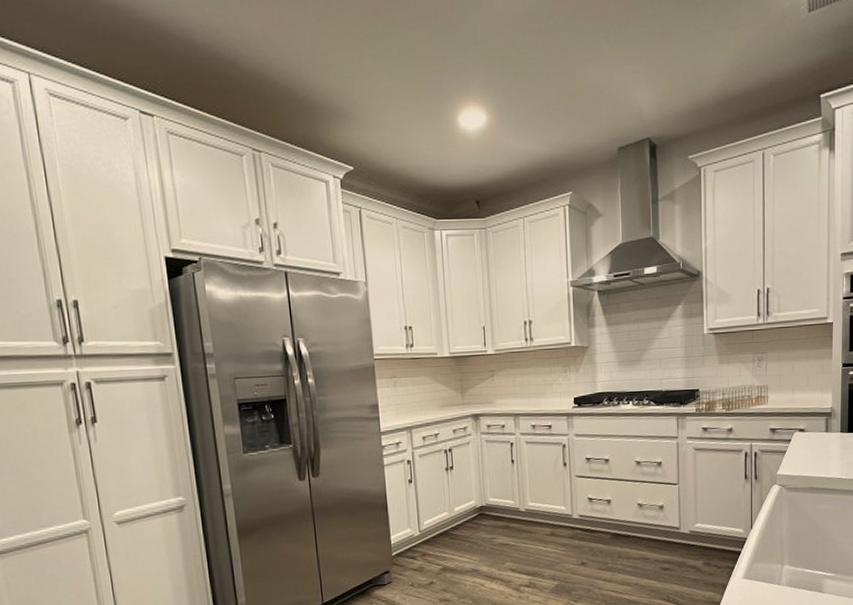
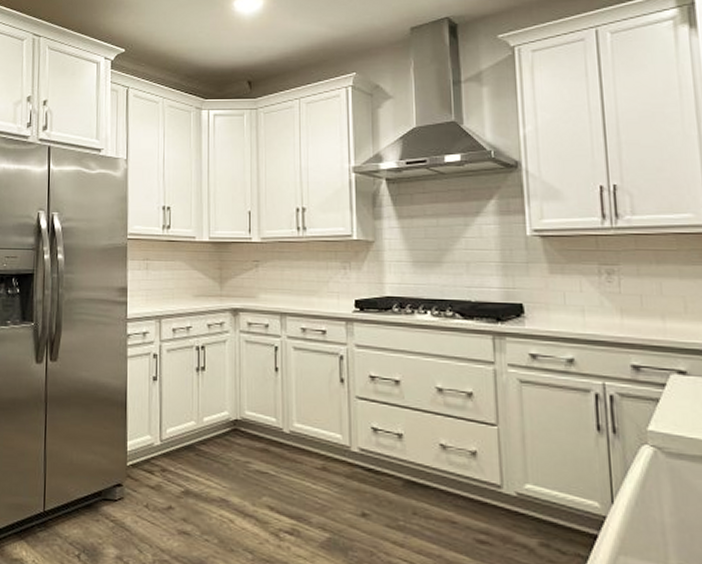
dish rack: present [694,384,769,413] -> none [517,303,627,336]

